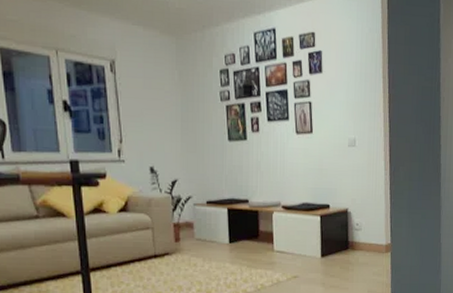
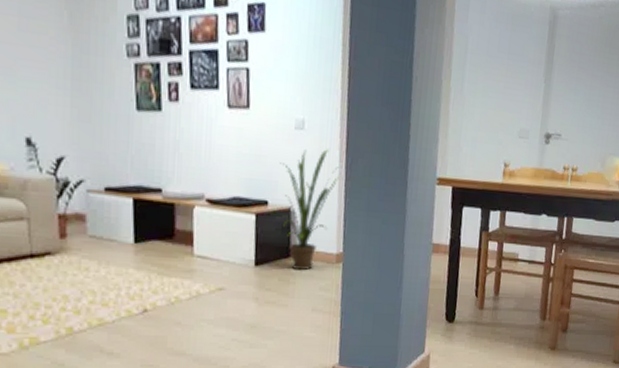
house plant: none [337,161,385,260] -> present [280,149,339,270]

